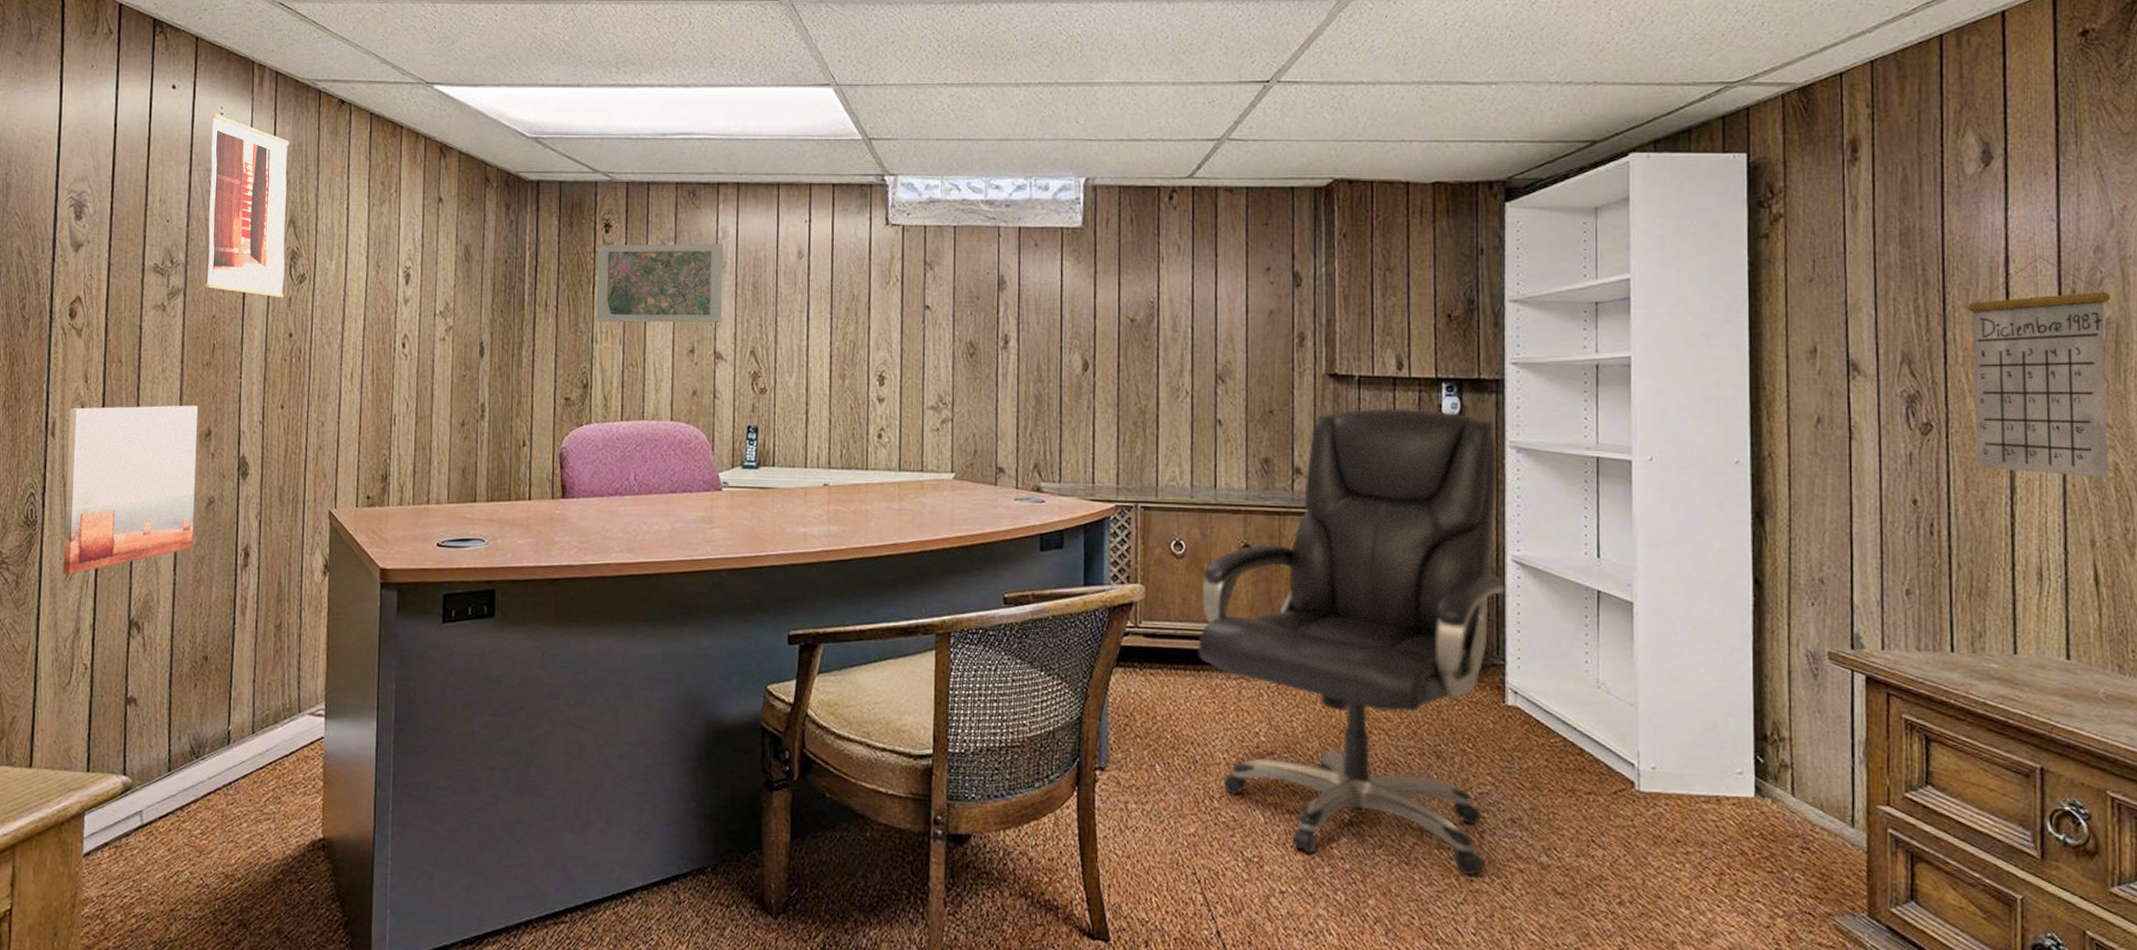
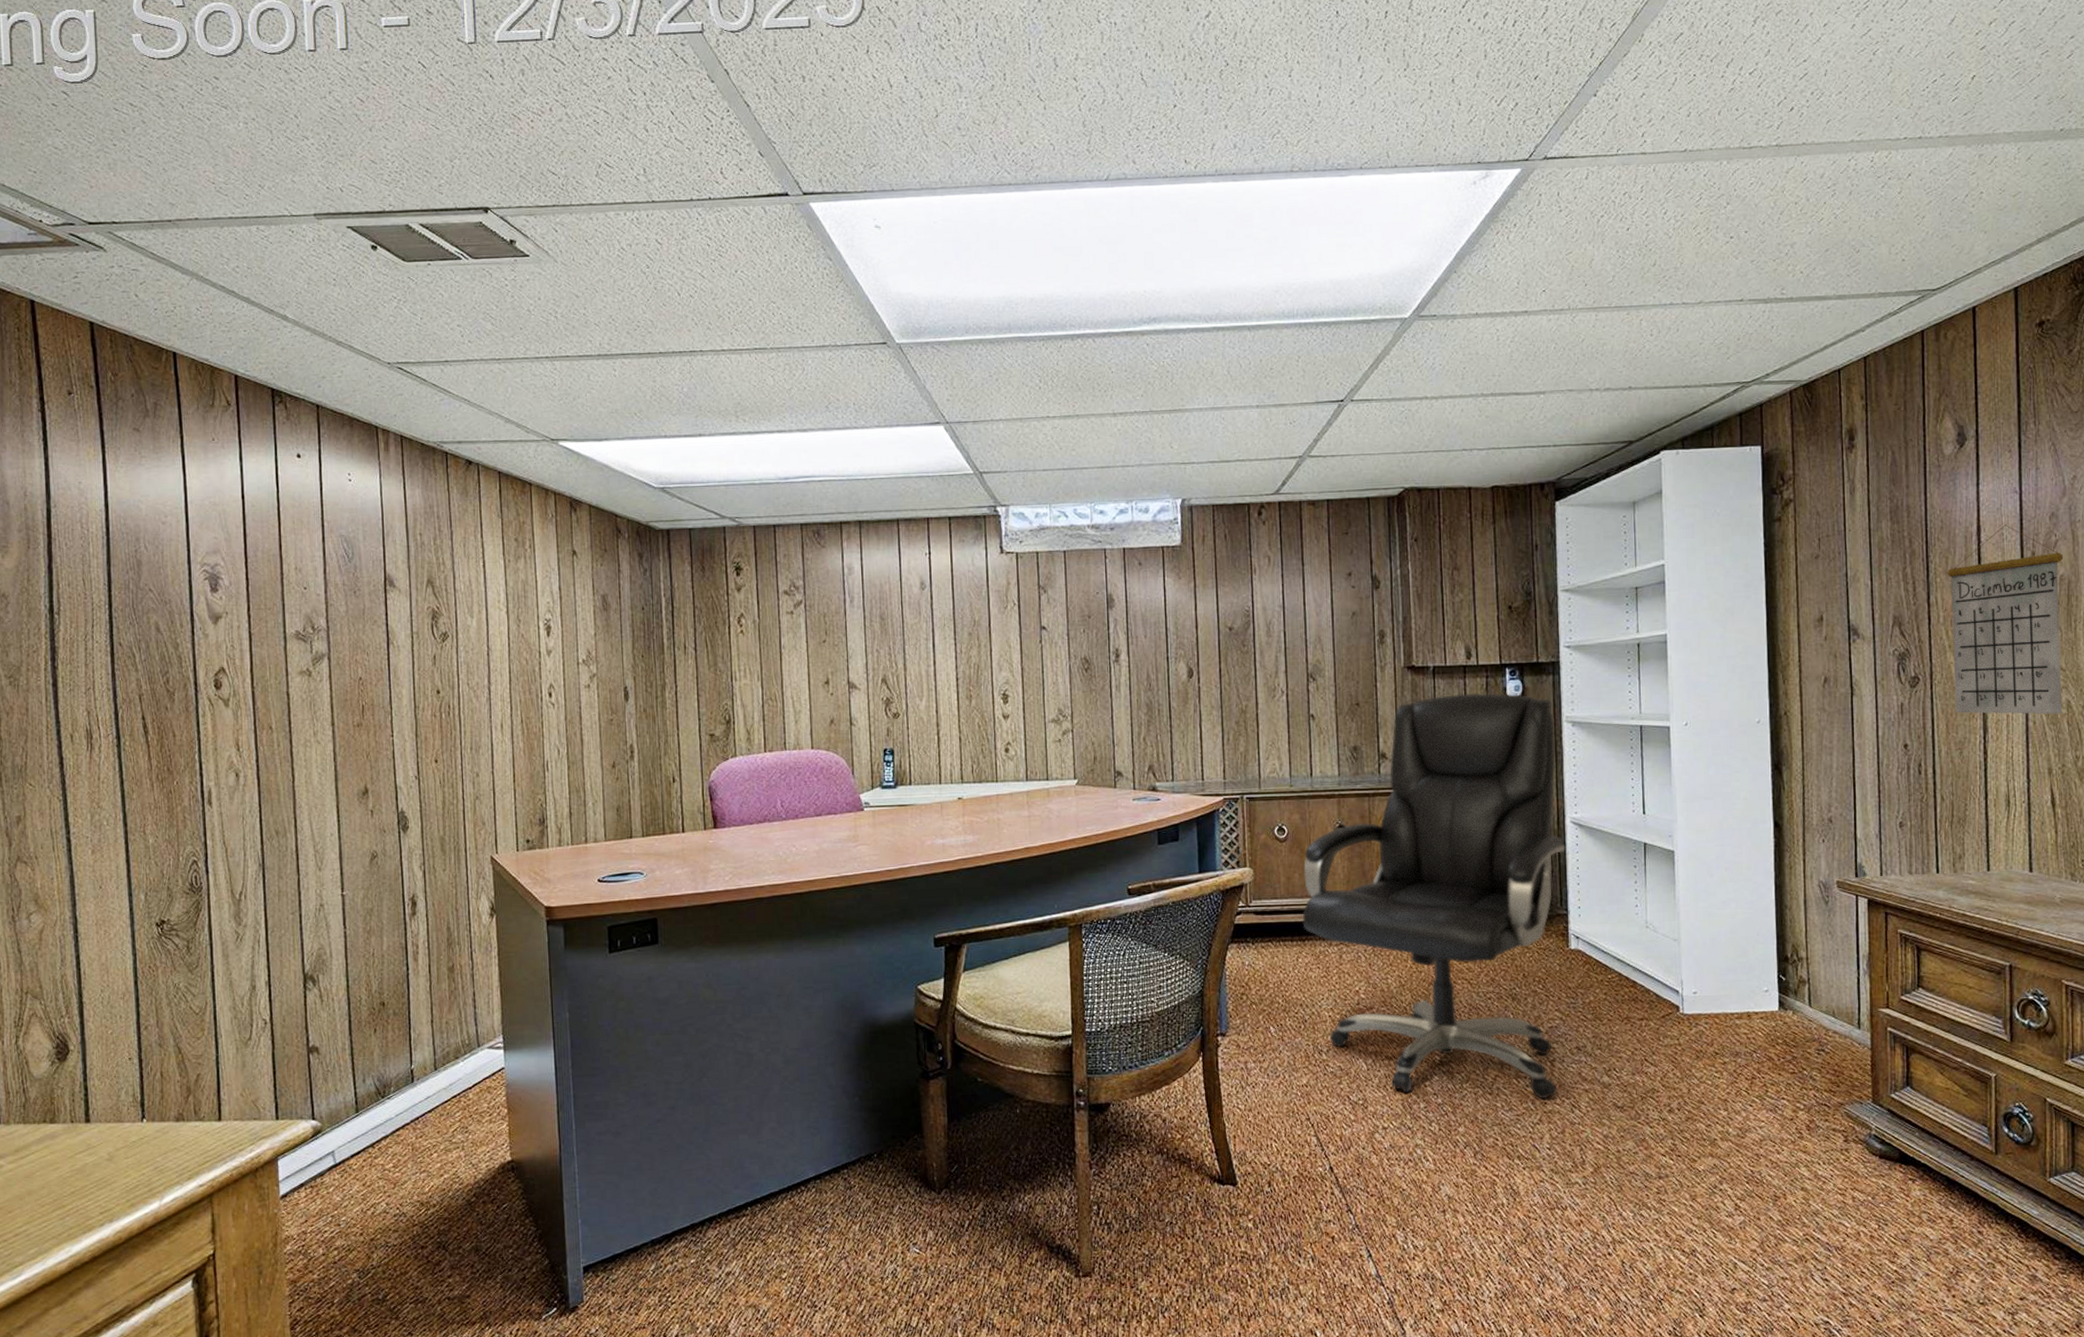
wall art: present [62,405,198,575] -> none [225,765,360,937]
wall art: present [205,114,290,298] -> none [339,480,429,657]
road map: present [596,243,723,323] -> none [731,579,853,660]

